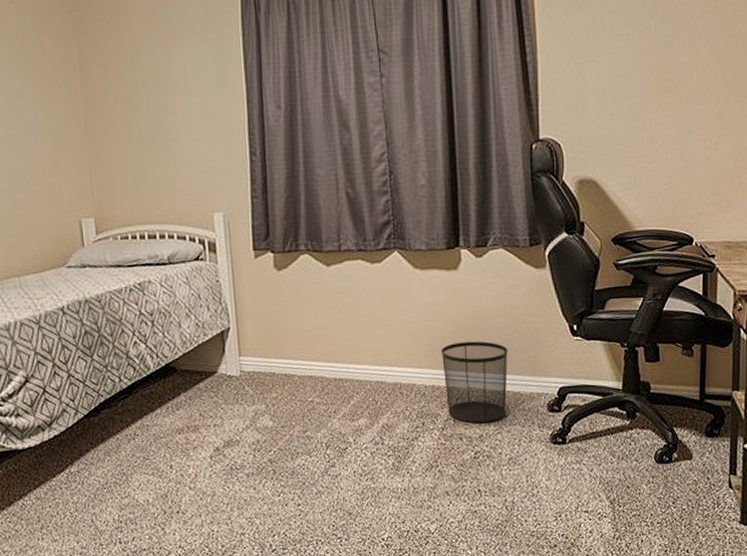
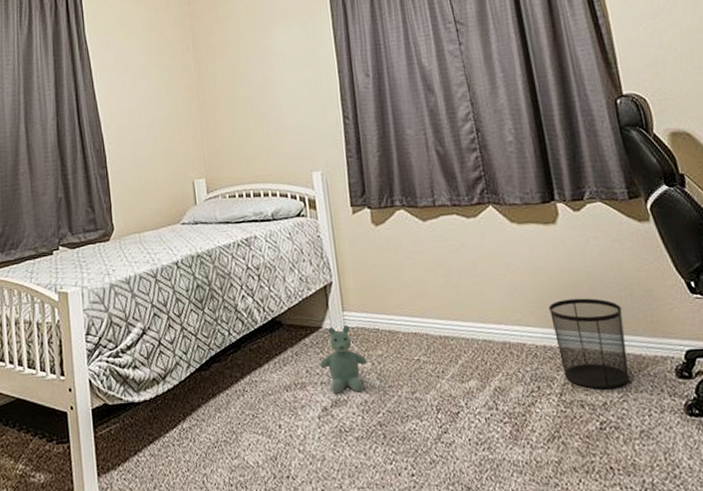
stuffed bear: none [214,370,262,435] -> present [320,325,368,394]

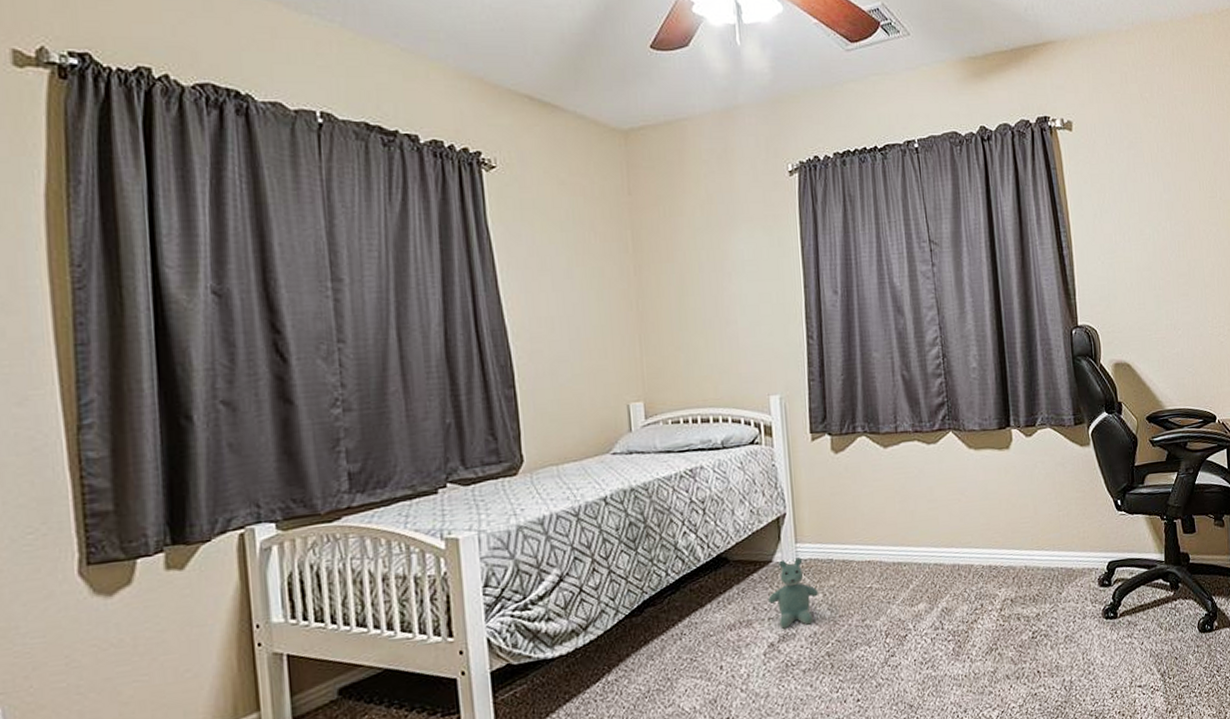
waste bin: present [548,298,630,390] -> none [996,518,1061,603]

